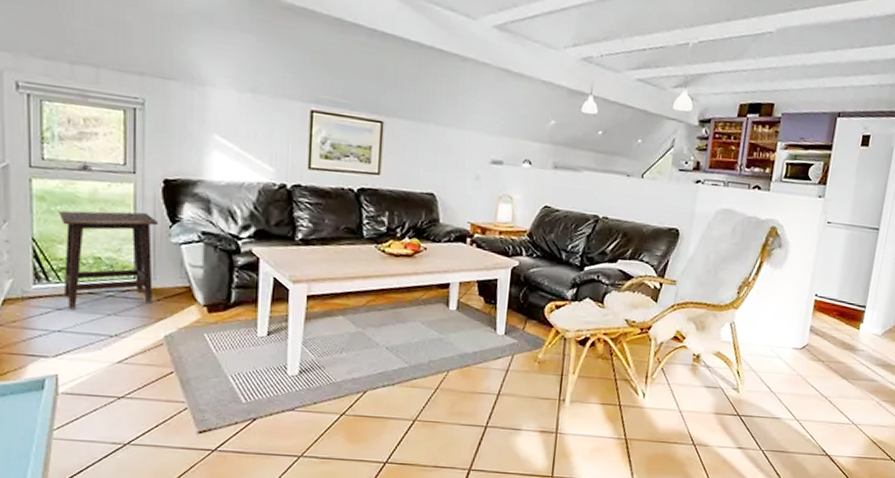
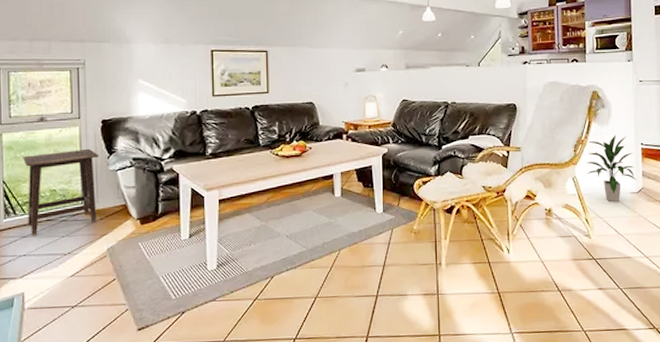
indoor plant: none [748,281,804,357] -> present [586,135,637,203]

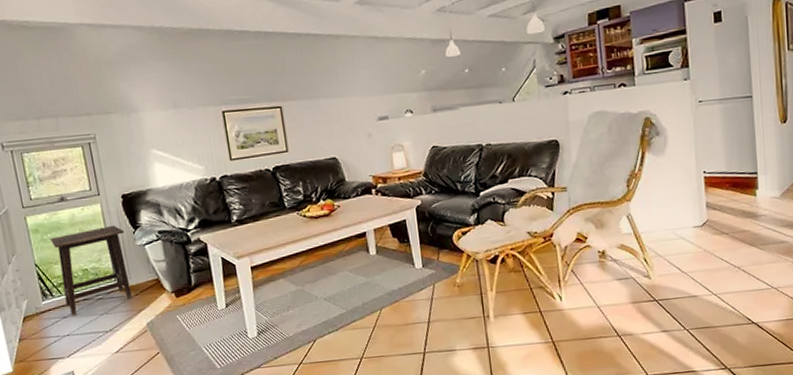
indoor plant: present [586,135,637,203] -> none [641,164,701,239]

